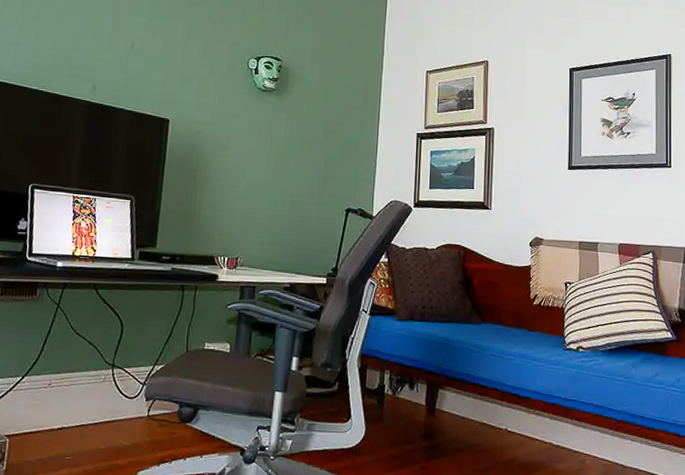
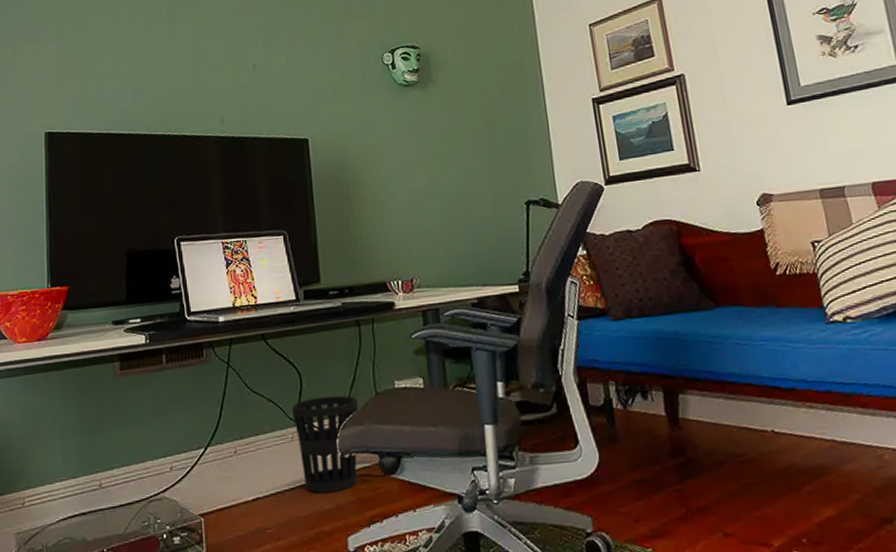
wastebasket: none [108,346,169,431] -> present [292,395,359,493]

